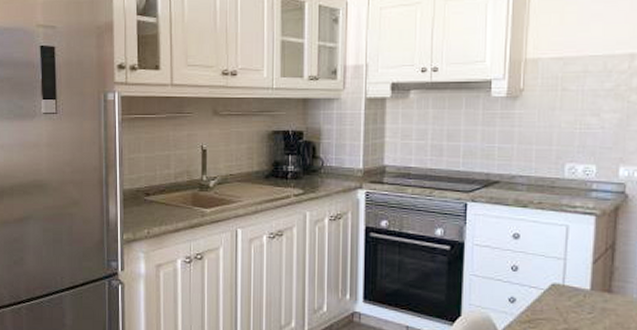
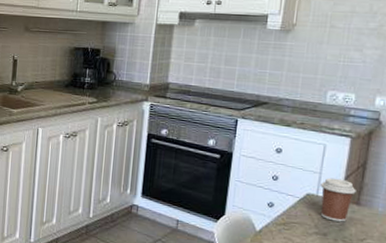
coffee cup: none [566,263,606,314] -> present [320,177,356,222]

